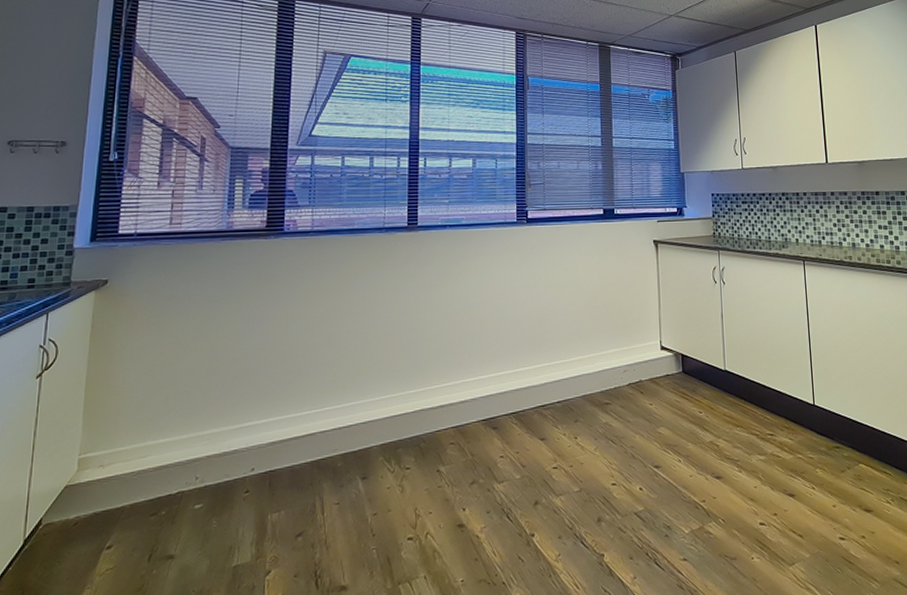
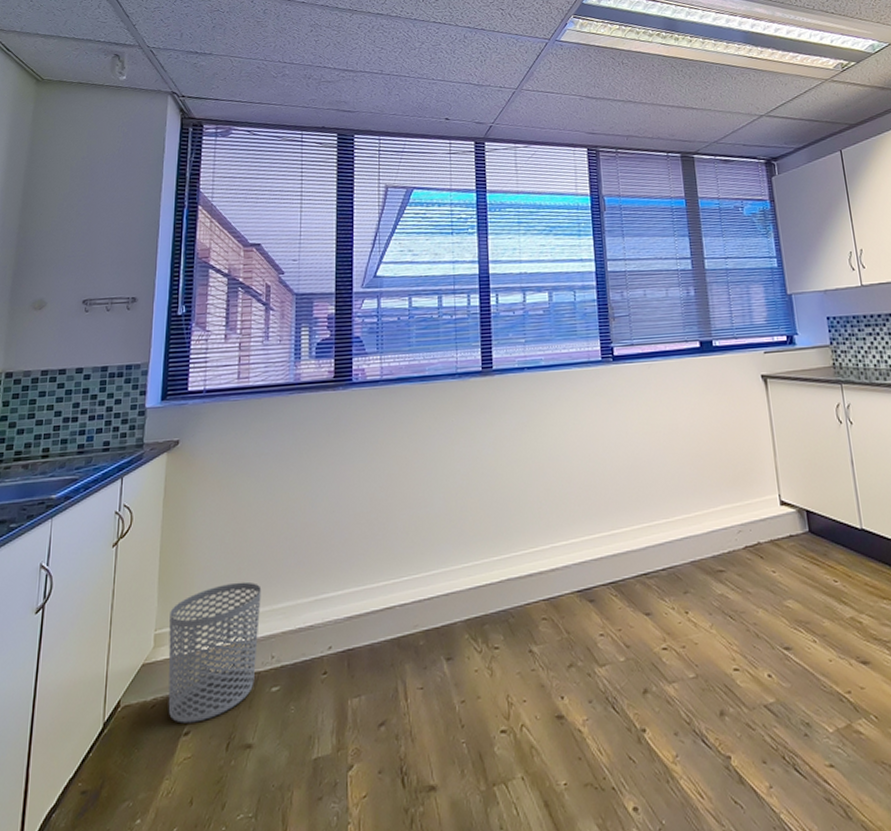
waste bin: none [91,411,188,539] -> present [168,581,262,724]

